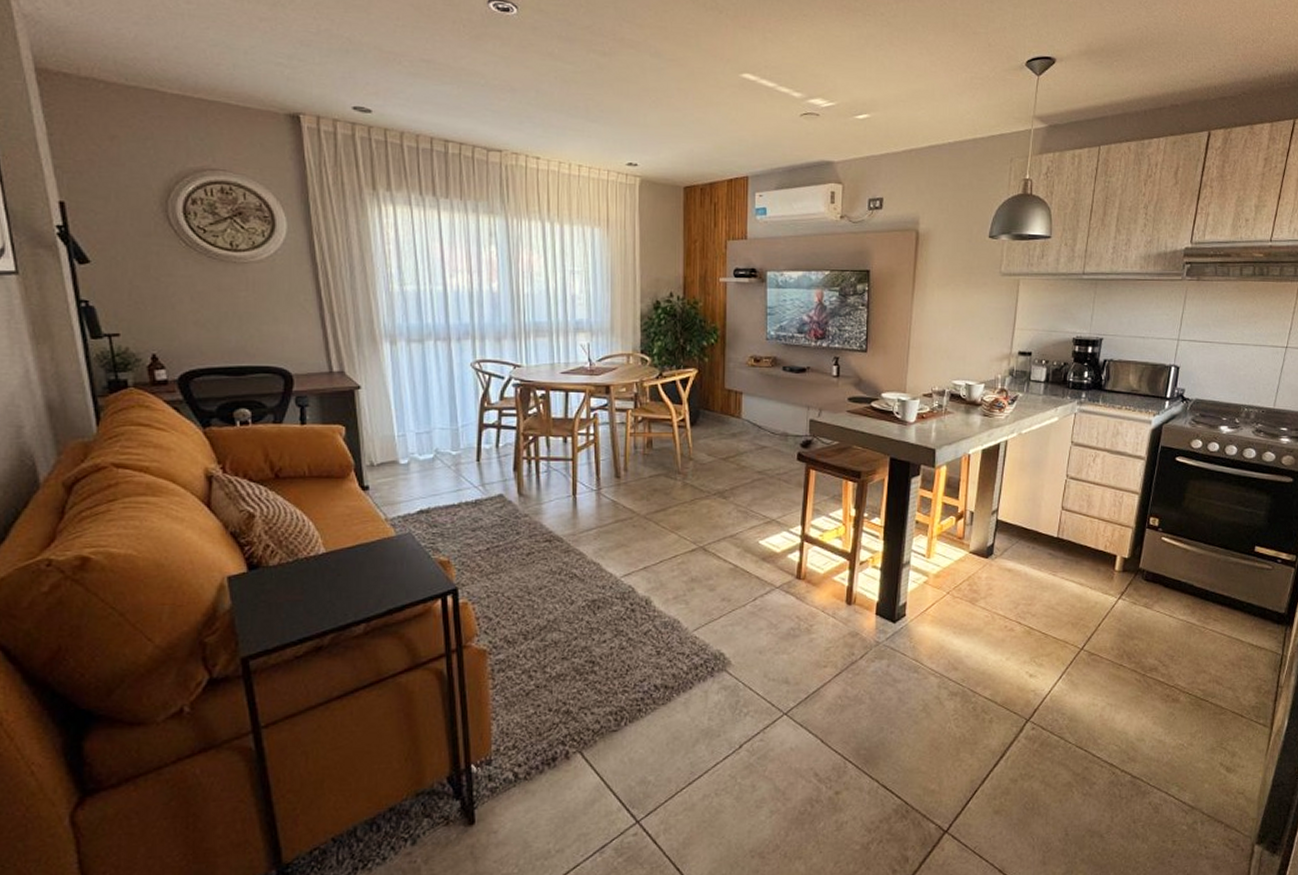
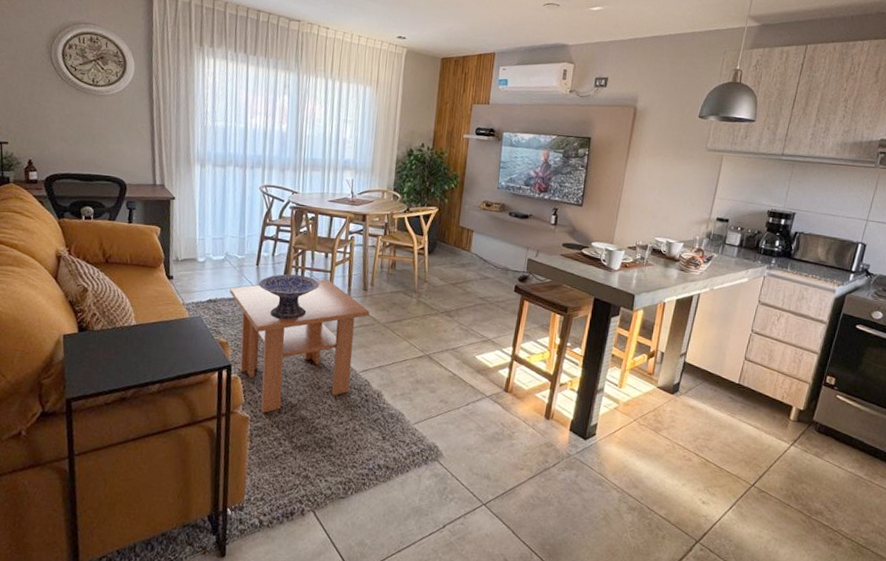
coffee table: none [446,468,626,642] -> present [230,278,370,413]
decorative bowl: none [483,467,561,524] -> present [259,274,320,320]

